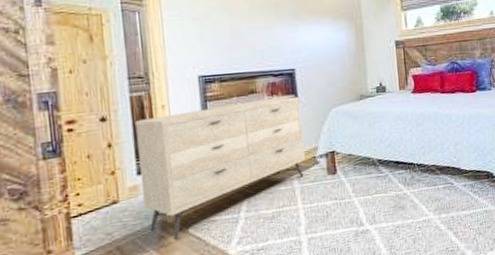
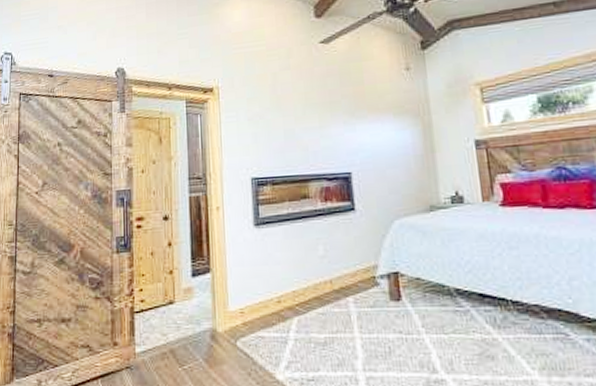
dresser: present [134,96,305,241] -> none [192,204,363,353]

